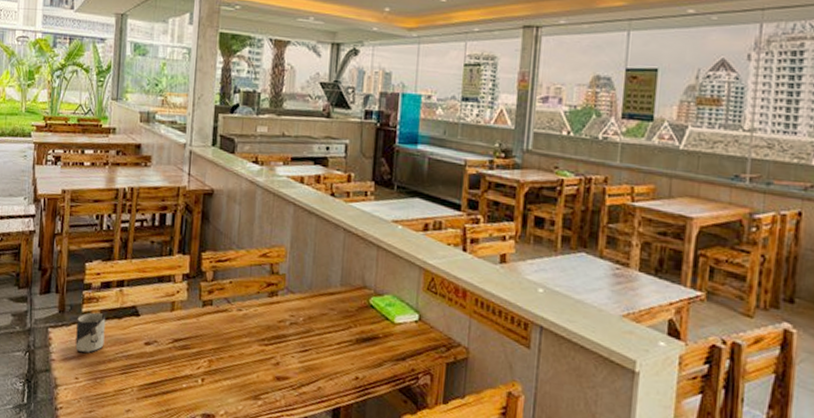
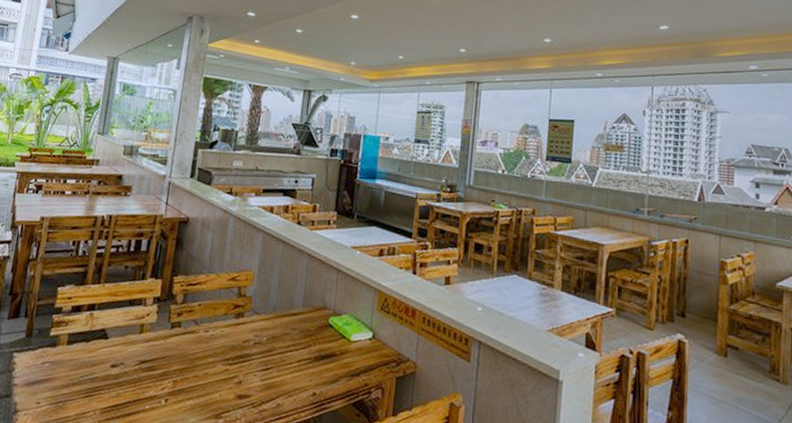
cup: present [75,312,106,354] -> none [39,336,74,378]

